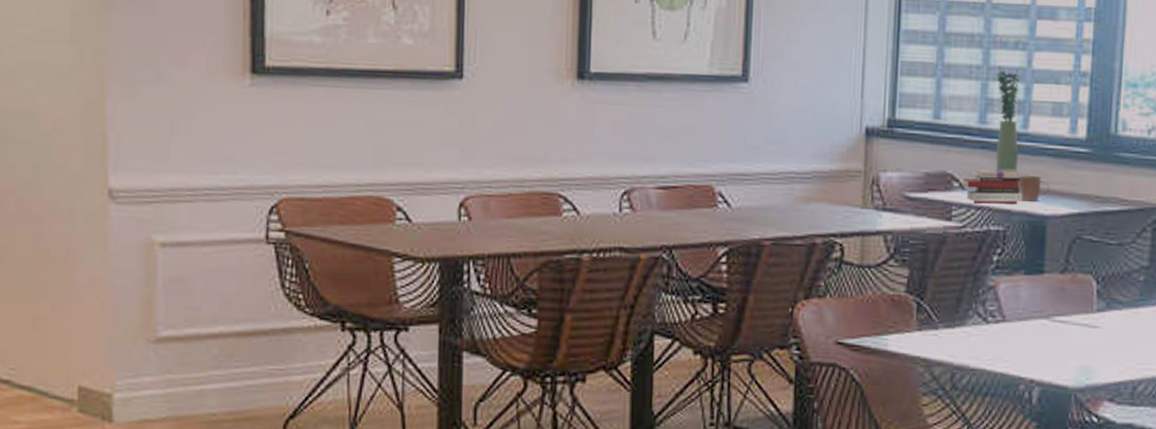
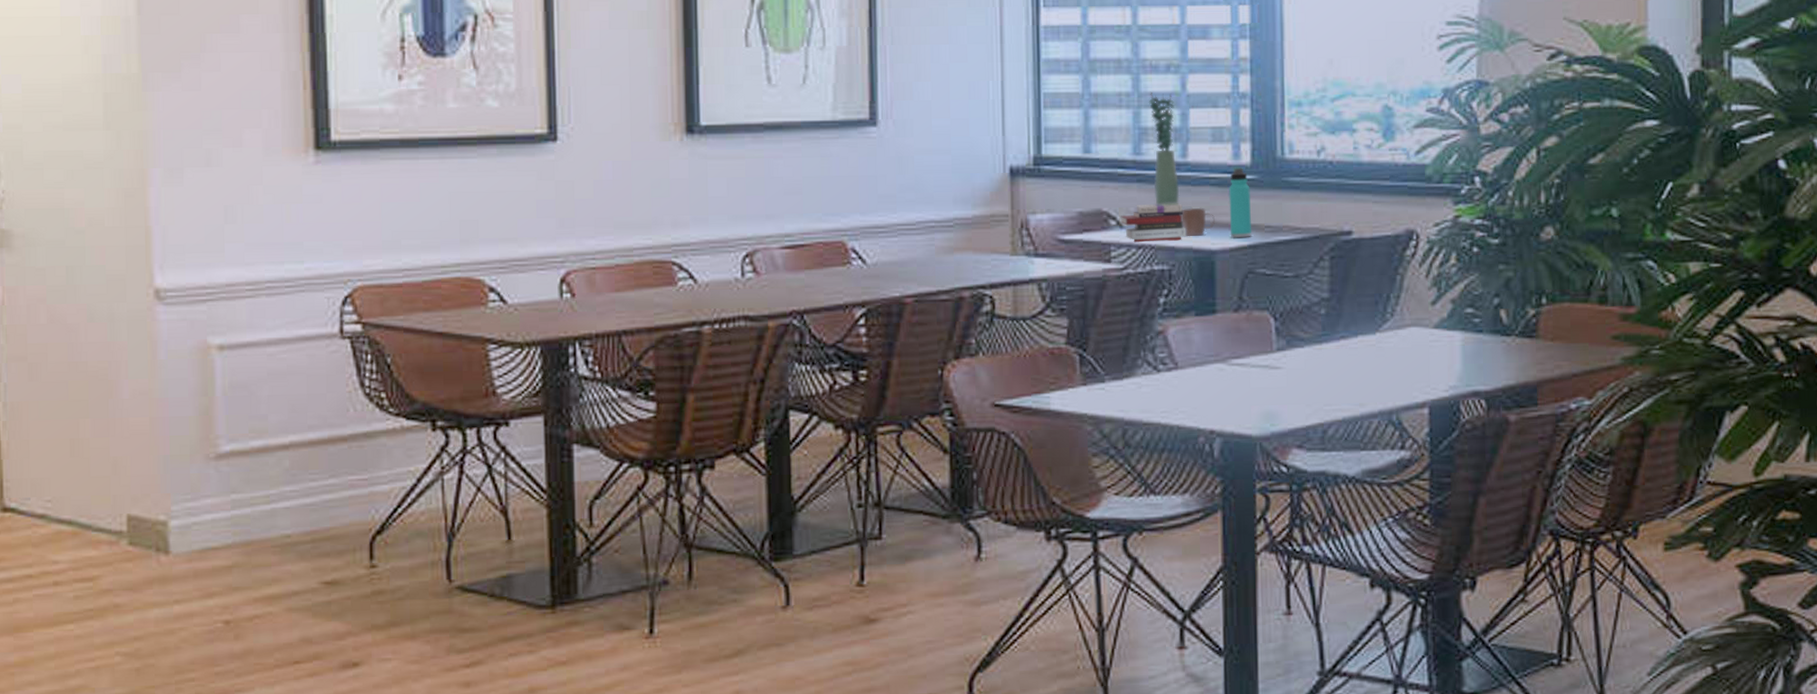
thermos bottle: none [1062,141,1084,206] -> present [1229,168,1252,237]

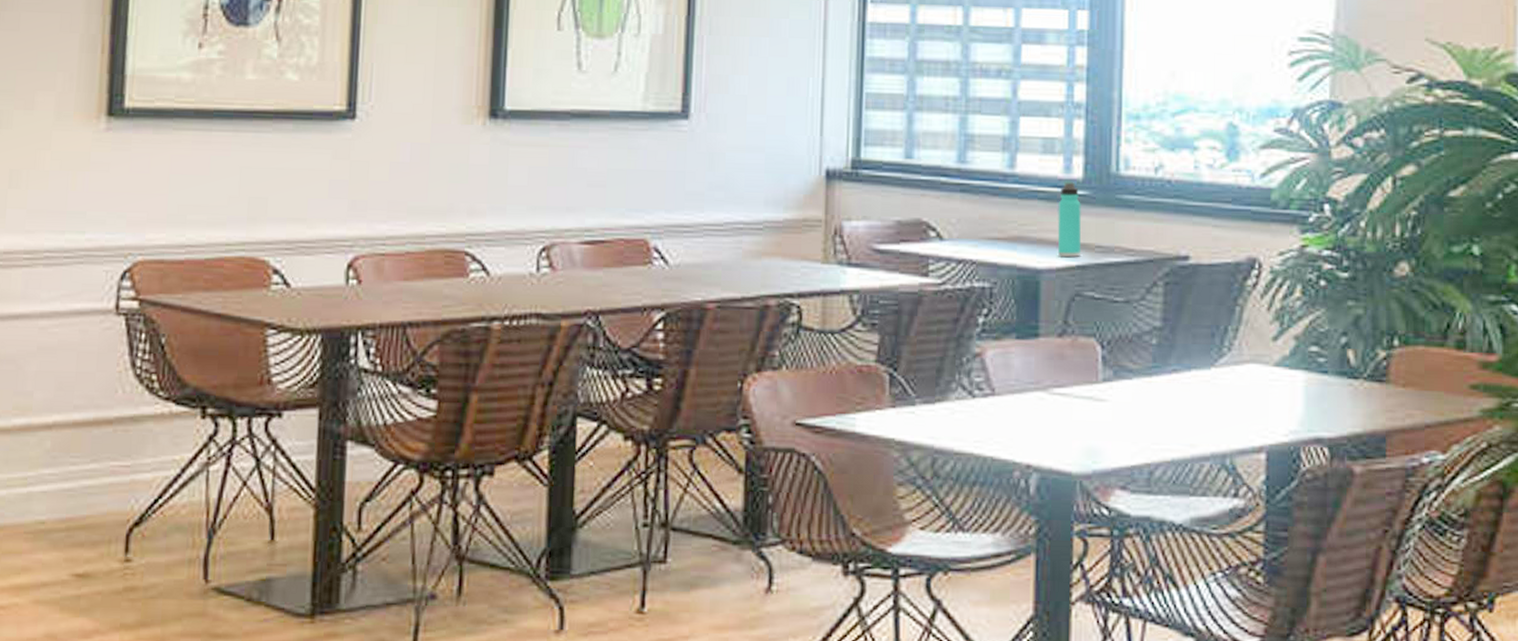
books: present [1120,203,1187,242] -> none [940,215,1011,257]
vase: present [1148,93,1180,205] -> none [976,98,1006,218]
mug: present [1181,207,1215,237] -> none [1006,222,1042,254]

